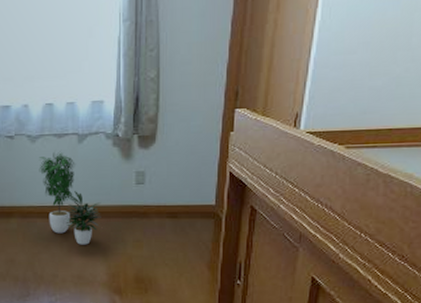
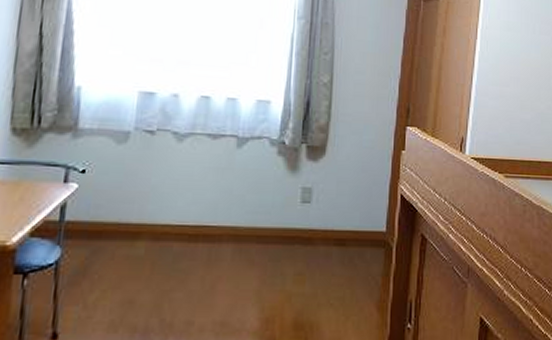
potted plant: present [38,151,101,245] -> none [183,155,259,279]

